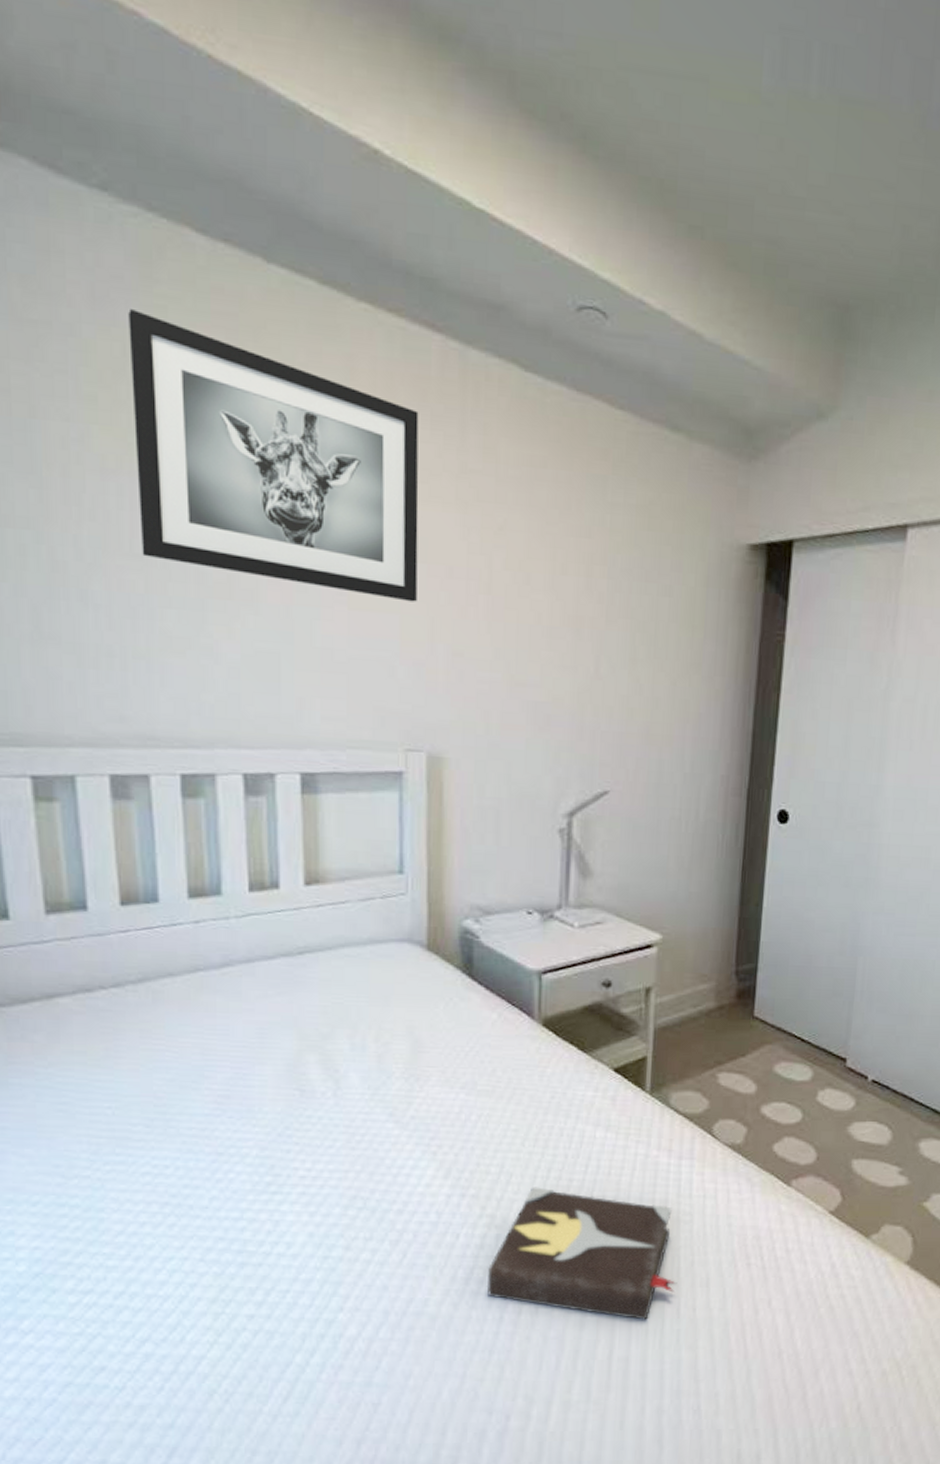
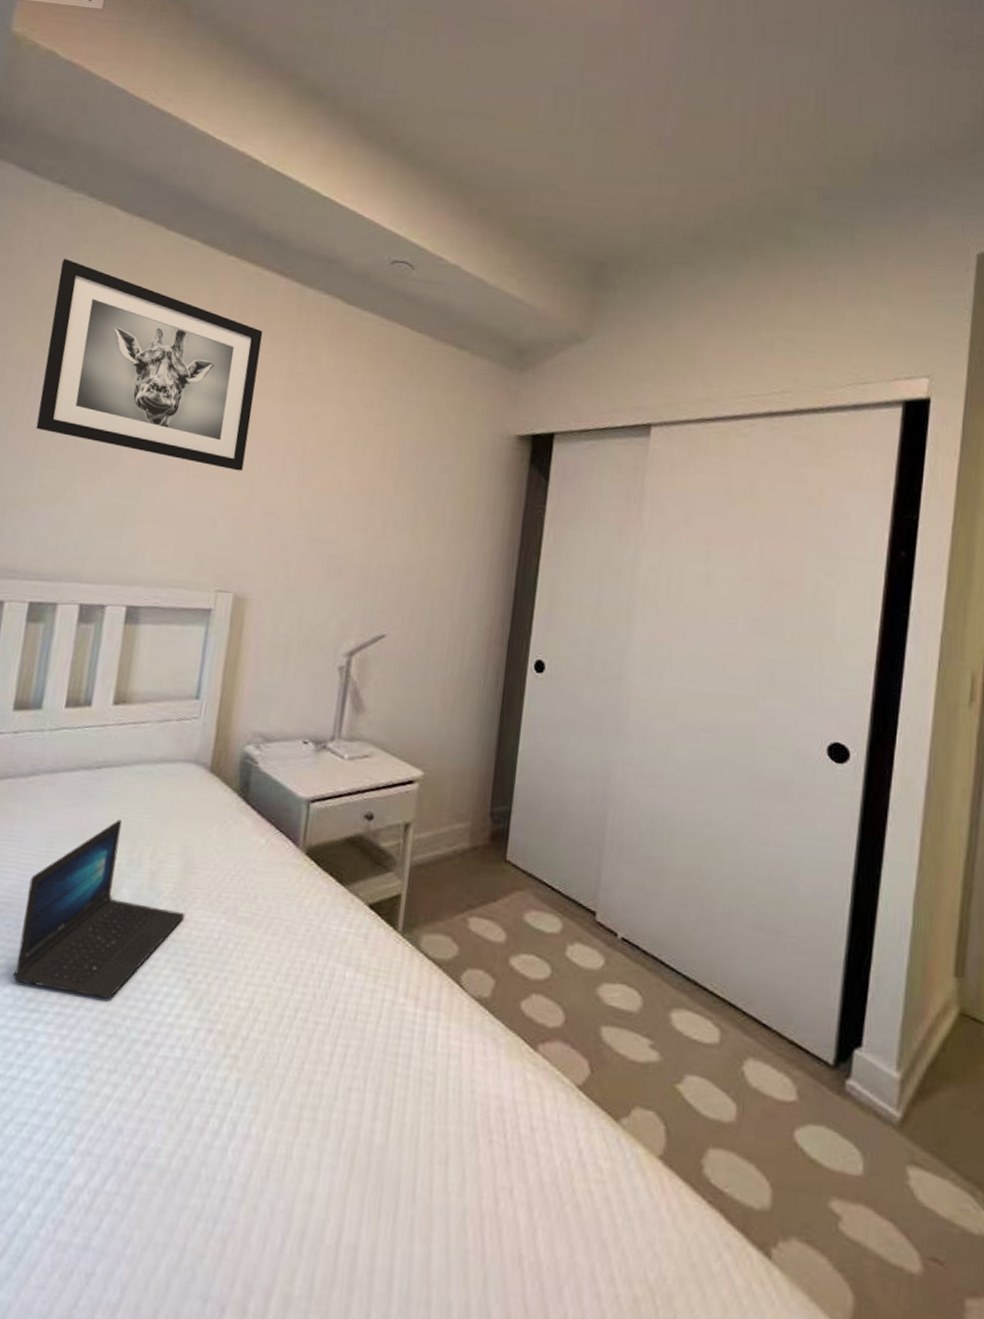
laptop: none [246,1005,421,1176] -> present [12,819,186,999]
hardback book: present [486,1187,677,1320] -> none [220,1027,415,1199]

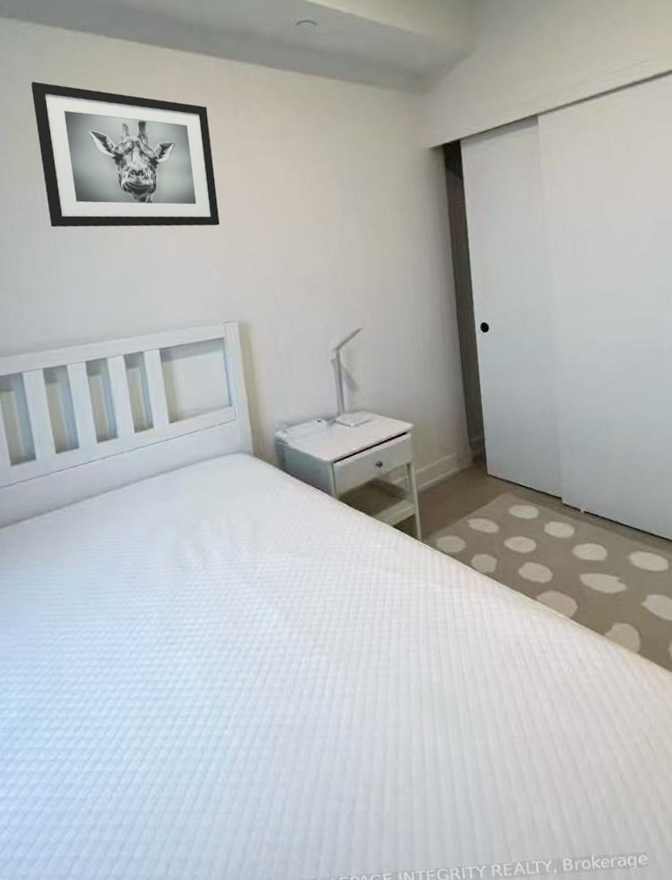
laptop: present [12,819,186,999] -> none [145,504,262,628]

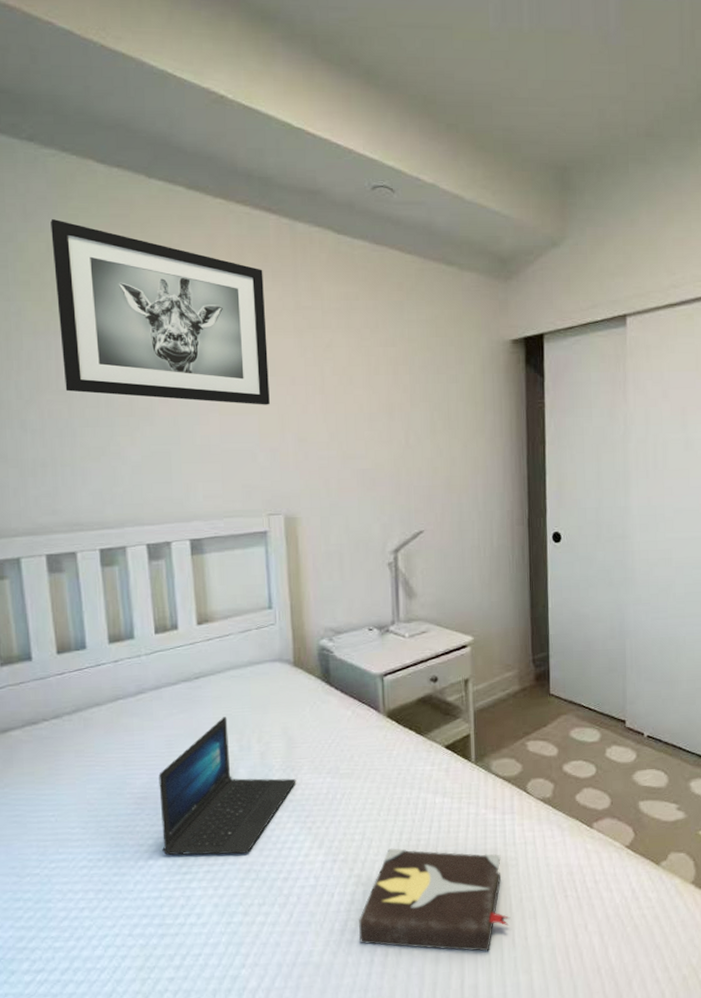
laptop: none [145,504,262,628] -> present [158,717,296,855]
hardback book: none [325,620,464,717] -> present [358,848,511,952]

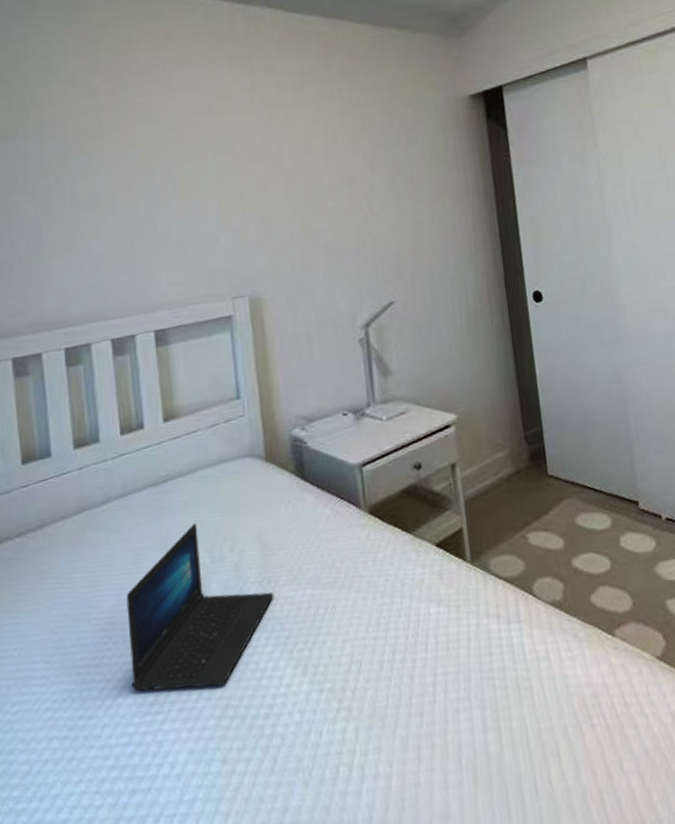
wall art: present [51,219,270,405] -> none [20,30,230,191]
hardback book: present [358,848,511,952] -> none [352,671,529,802]

